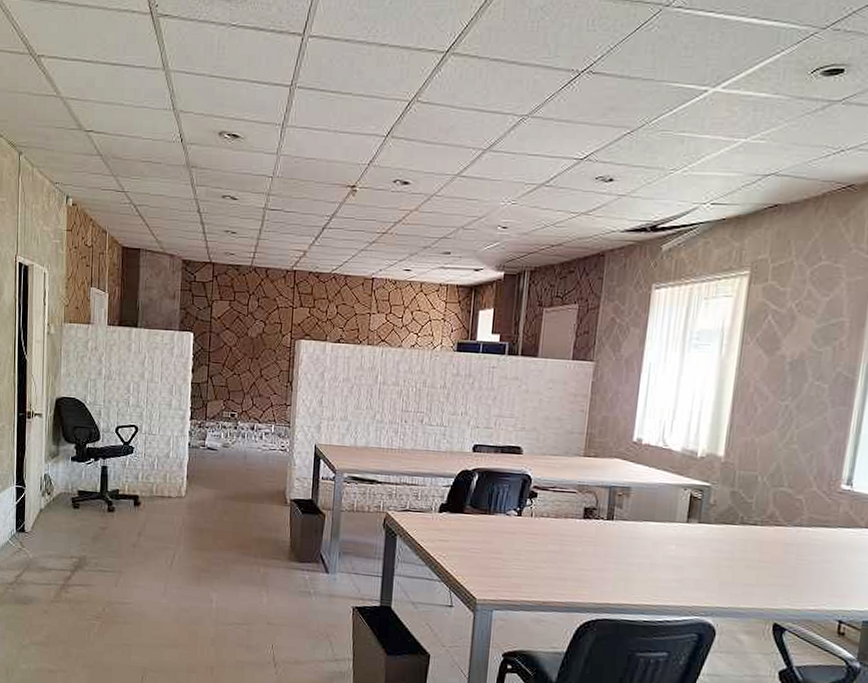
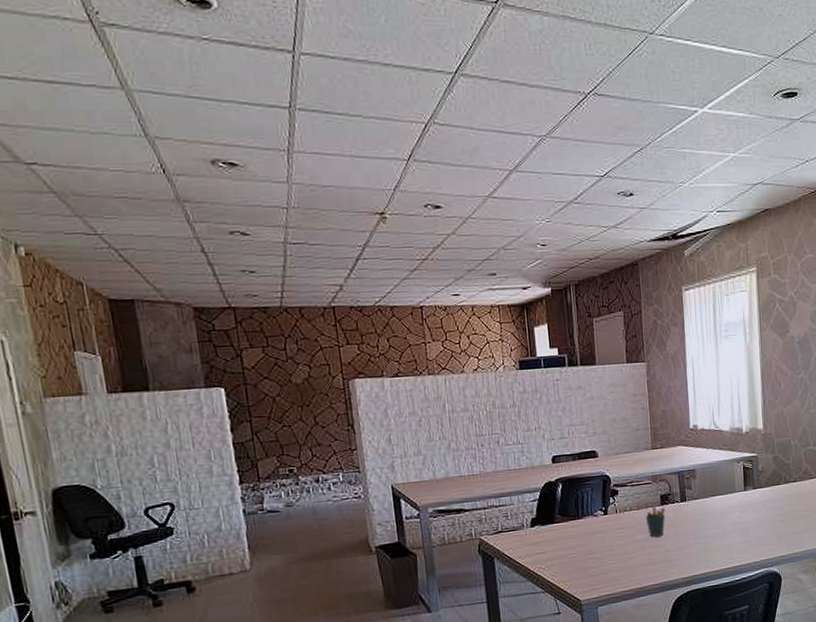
pen holder: none [562,515,587,553] -> present [645,503,666,537]

